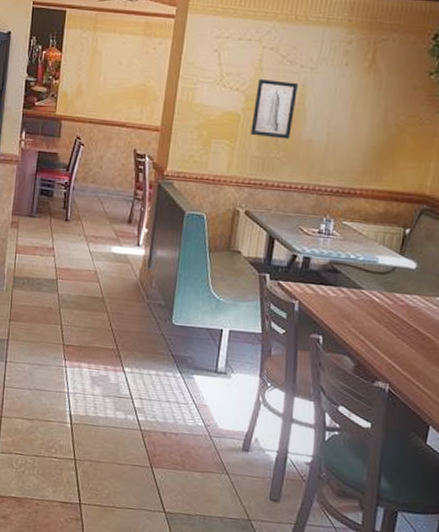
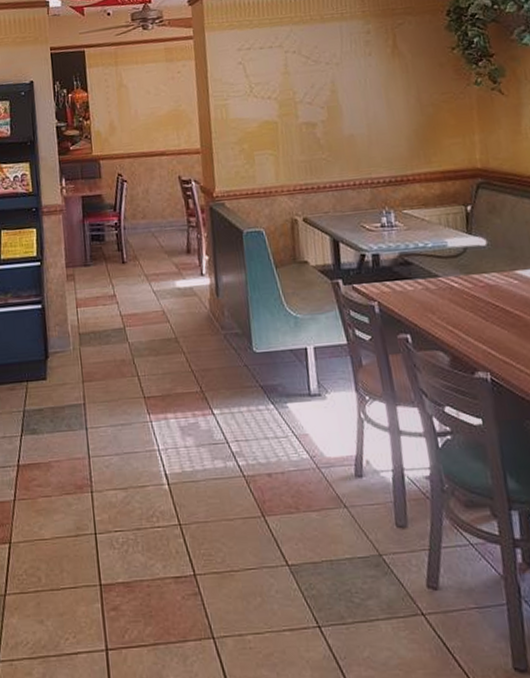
wall art: present [250,79,298,139] -> none [287,80,332,141]

